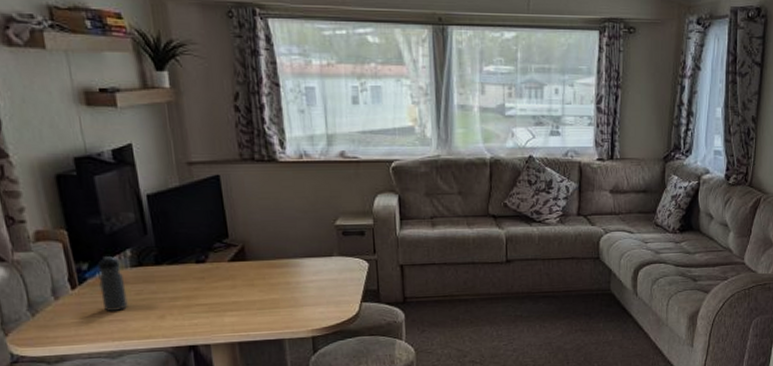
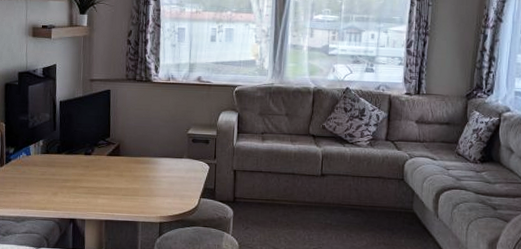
water bottle: present [97,256,128,311] -> none [18,144,35,186]

